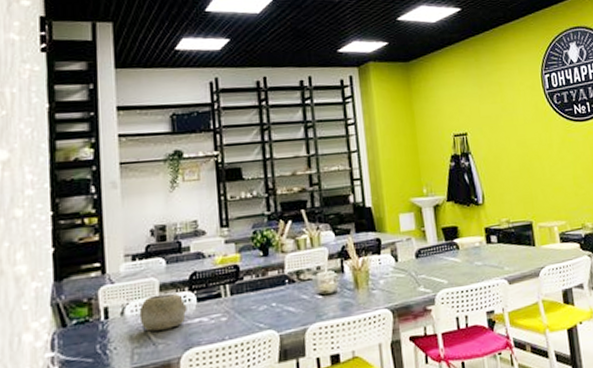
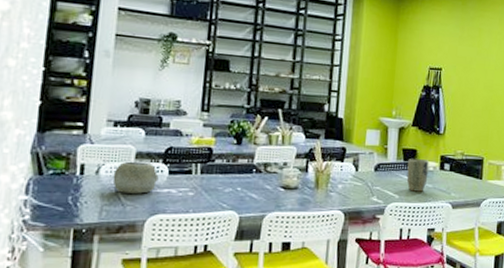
plant pot: none [450,235,476,273] -> present [406,159,429,192]

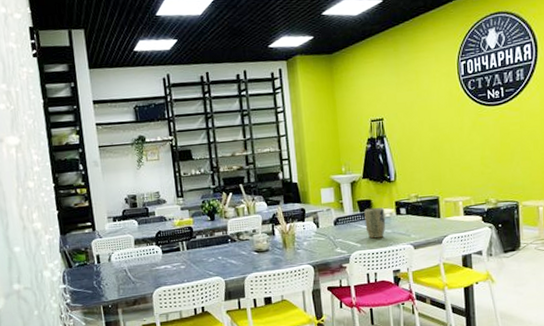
ceramic pot: present [112,161,159,194] -> none [121,246,156,273]

